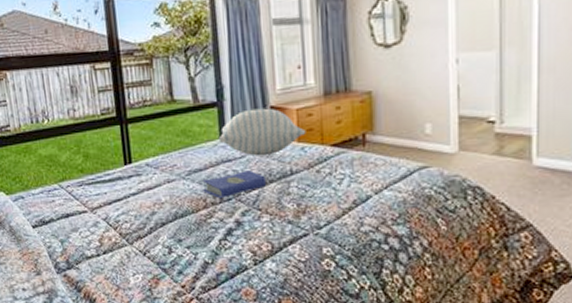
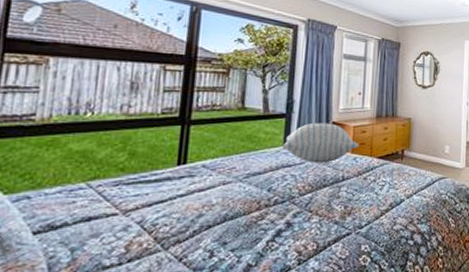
hardcover book: present [202,169,266,198] -> none [258,174,320,200]

